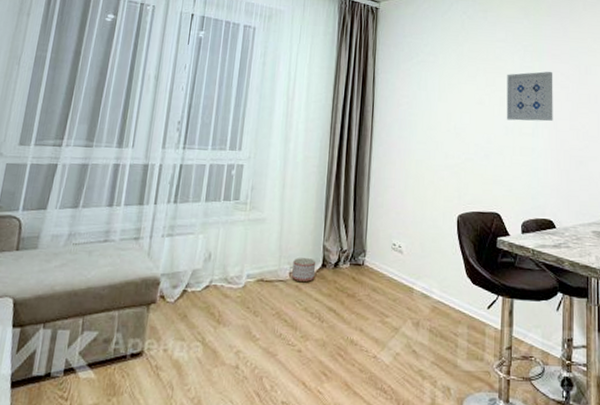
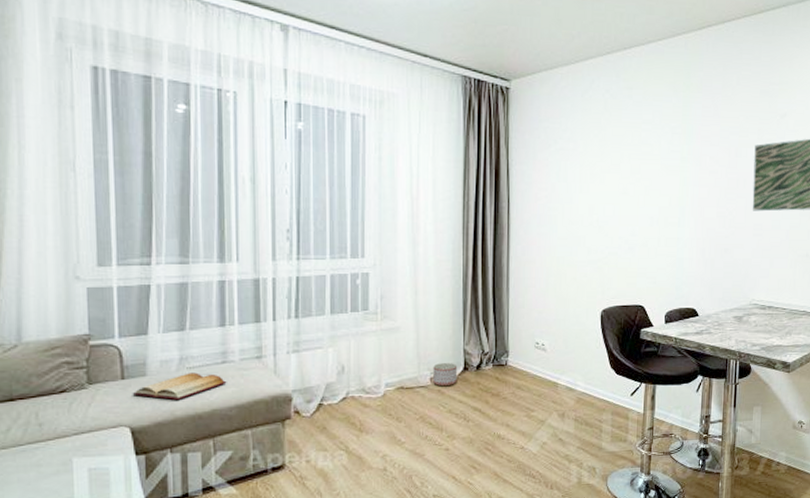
bible: none [22,248,105,275] -> present [132,372,227,400]
wall art: present [506,71,553,122] -> none [651,155,702,210]

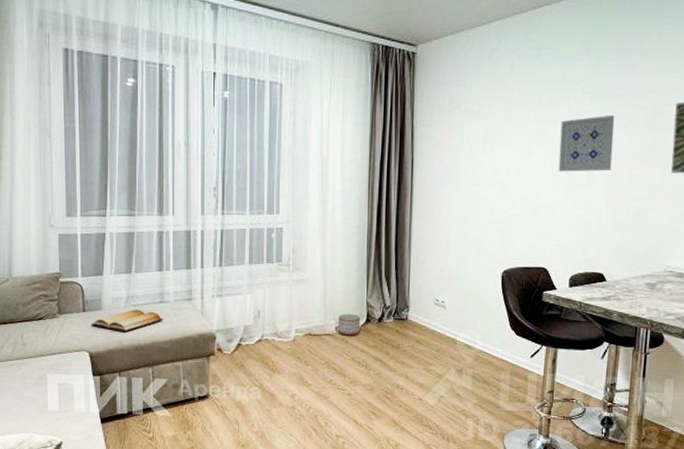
wall art: none [651,155,702,210] -> present [558,115,615,172]

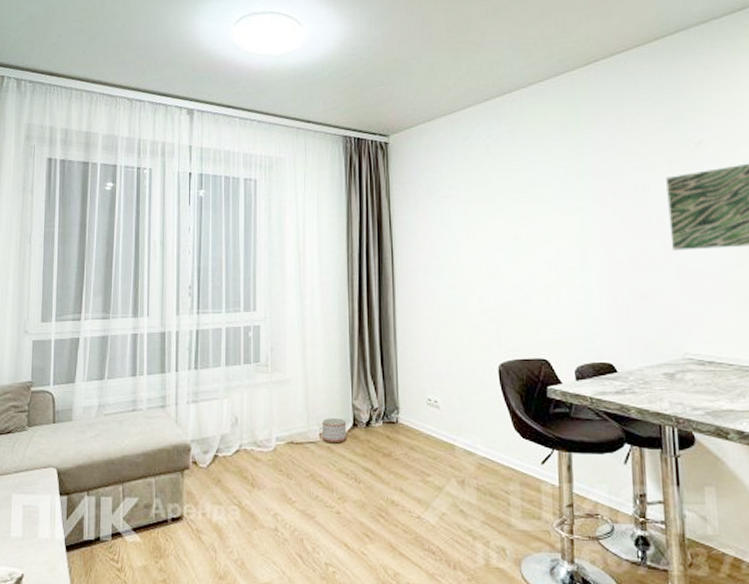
bible: present [90,309,163,332] -> none [60,419,136,444]
wall art: present [558,115,615,172] -> none [545,193,606,254]

